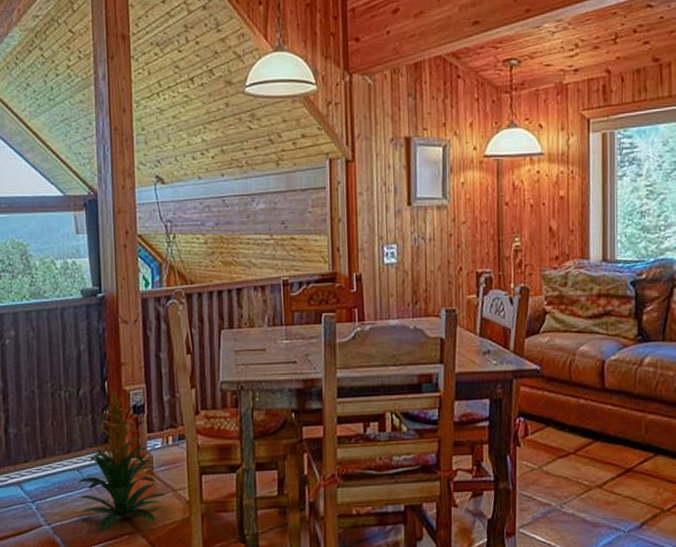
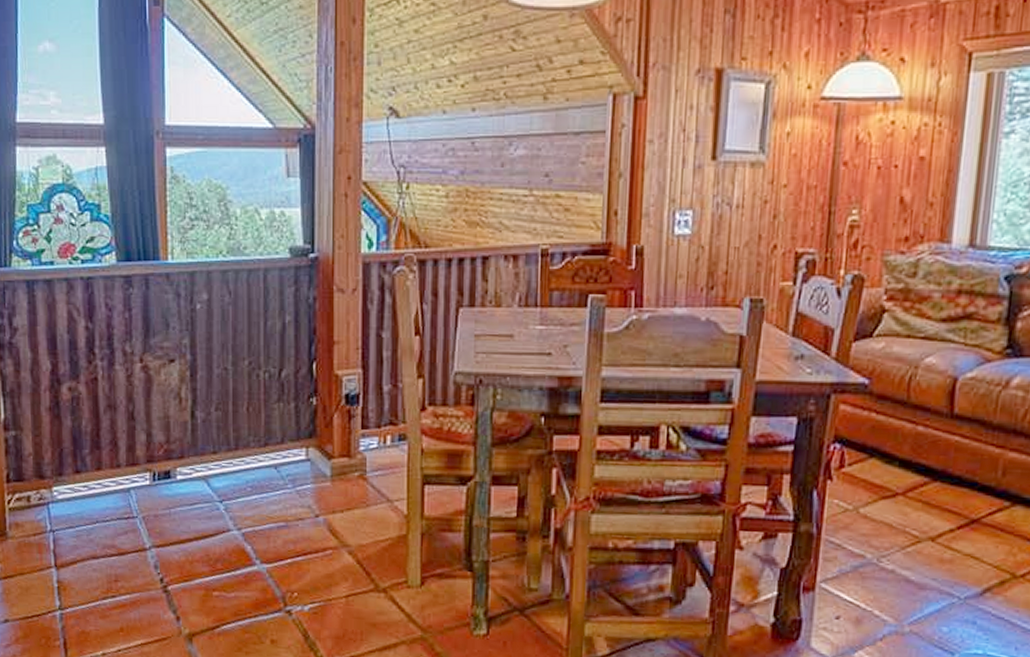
indoor plant: present [77,388,165,531] -> none [274,372,379,543]

